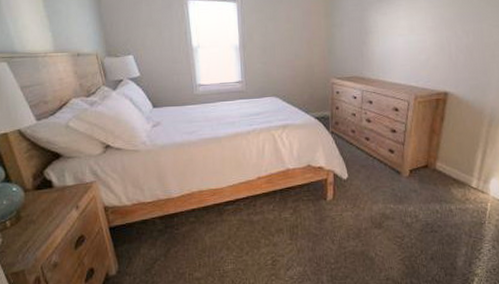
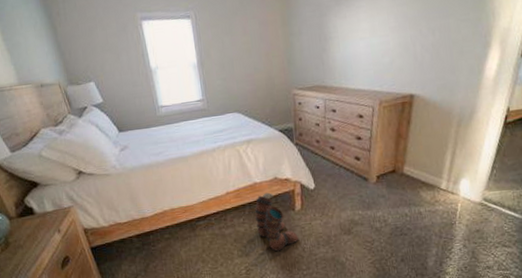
boots: none [285,180,328,243] -> present [254,192,299,252]

